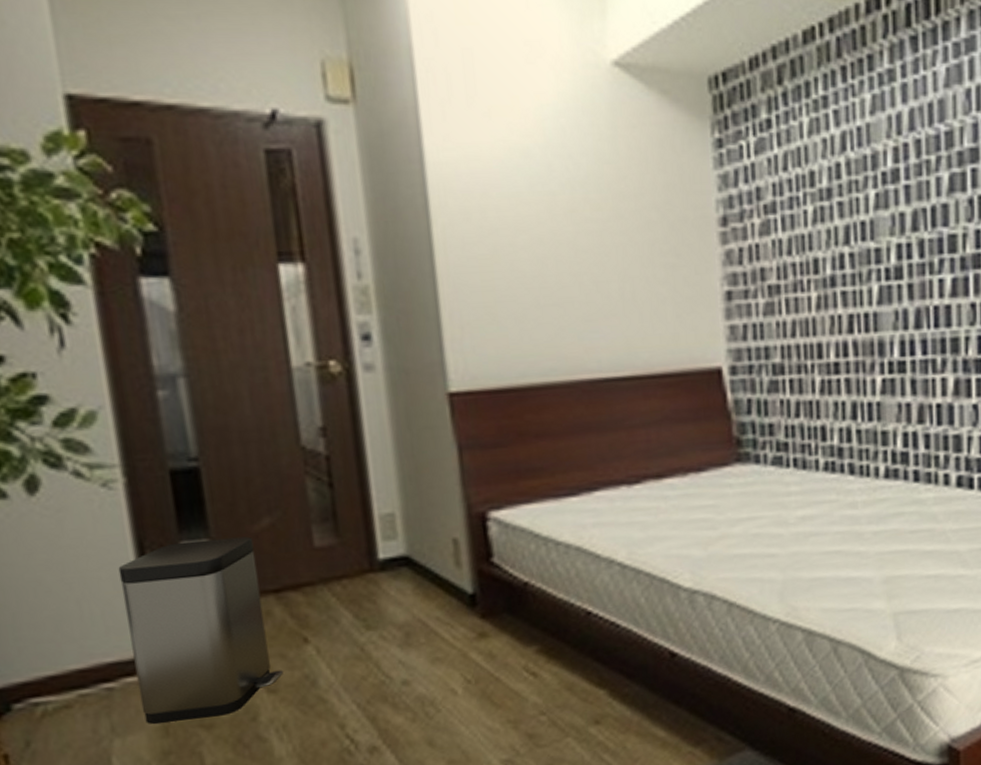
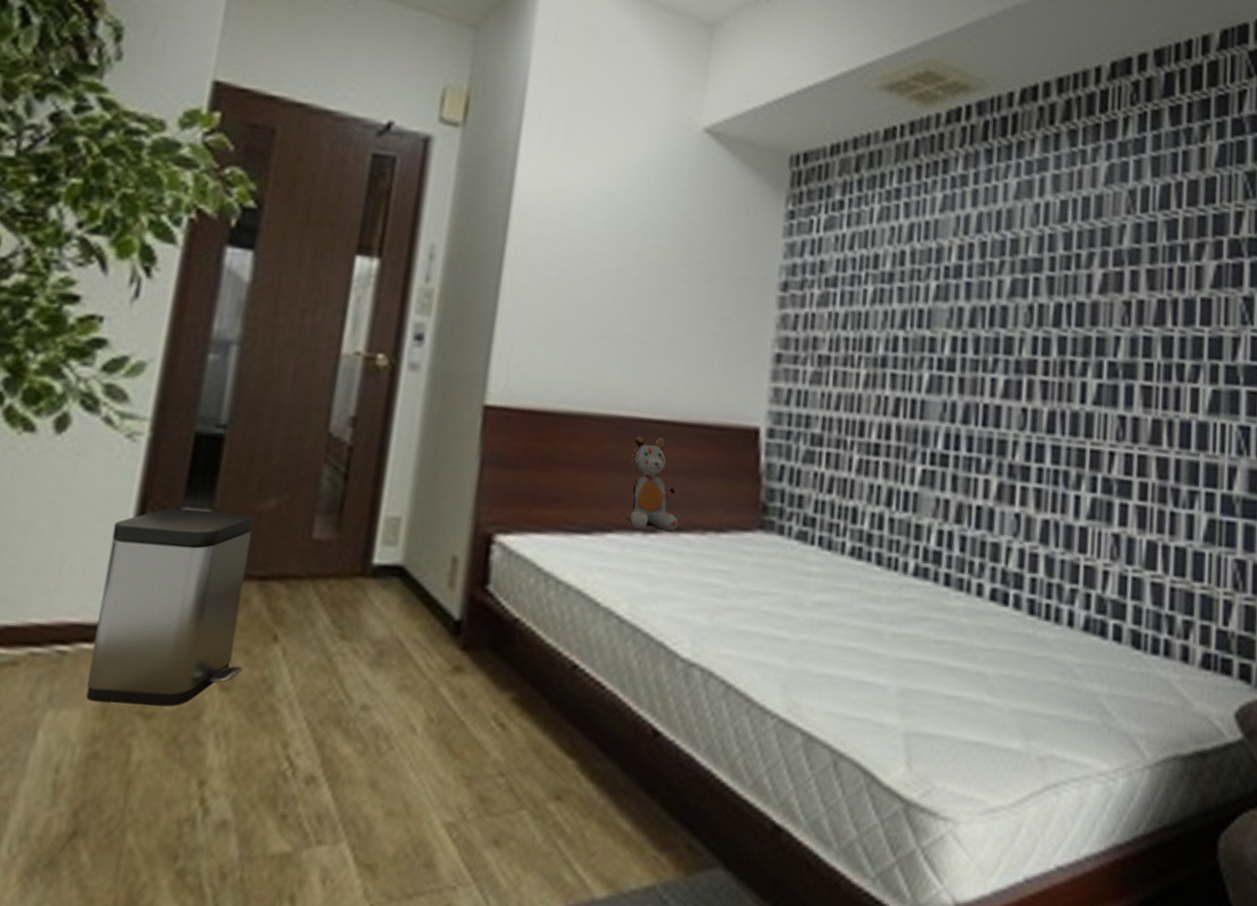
stuffed bear: none [602,393,659,484] -> present [623,435,678,531]

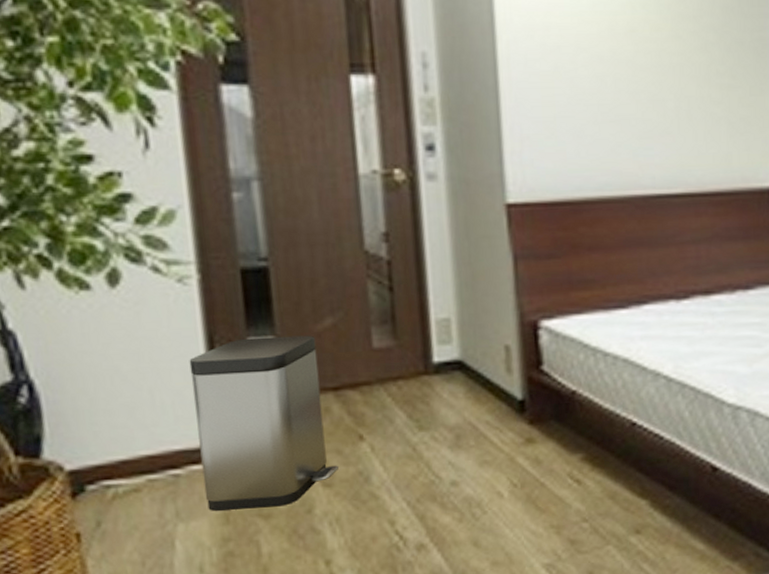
stuffed bear: present [623,435,678,531] -> none [654,210,708,298]

